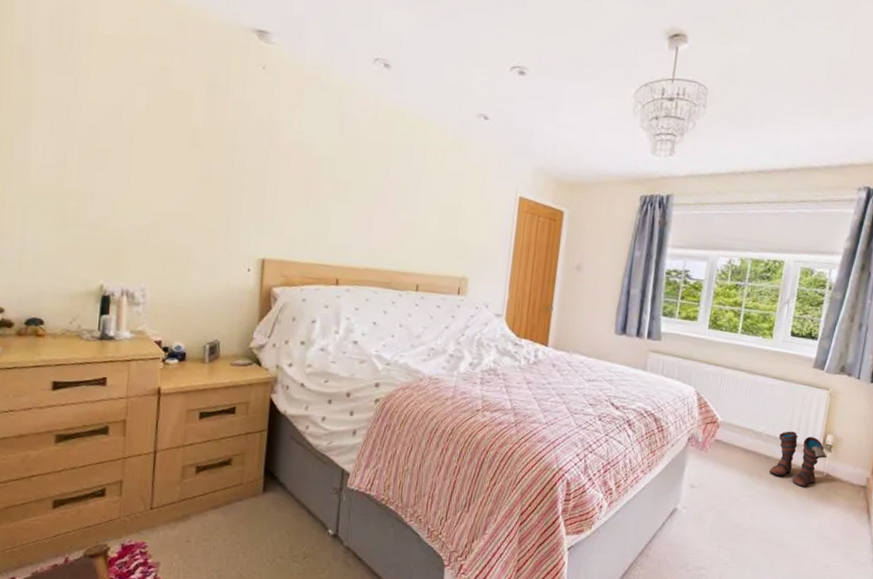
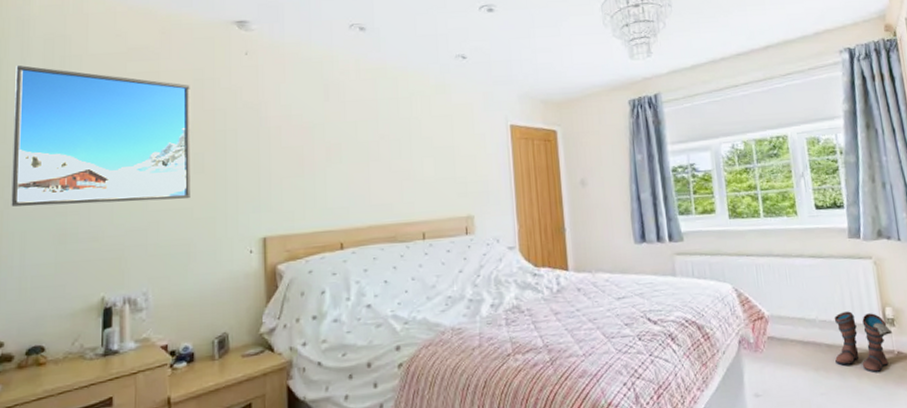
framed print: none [13,30,203,207] -> present [11,65,190,207]

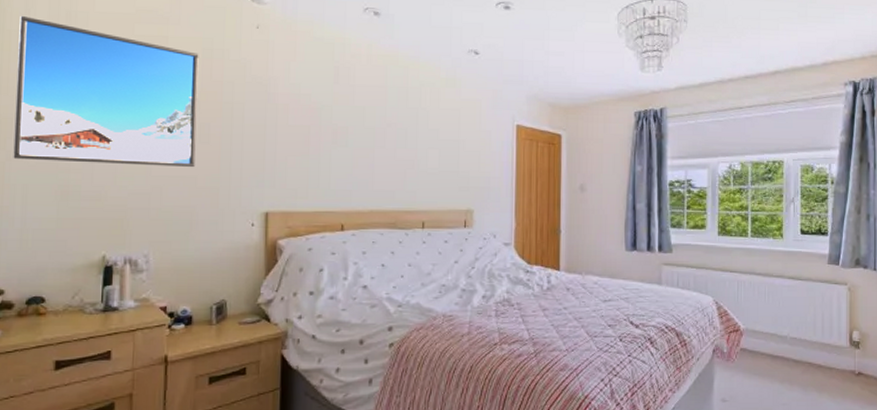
boots: present [834,311,893,373] -> none [800,331,857,389]

